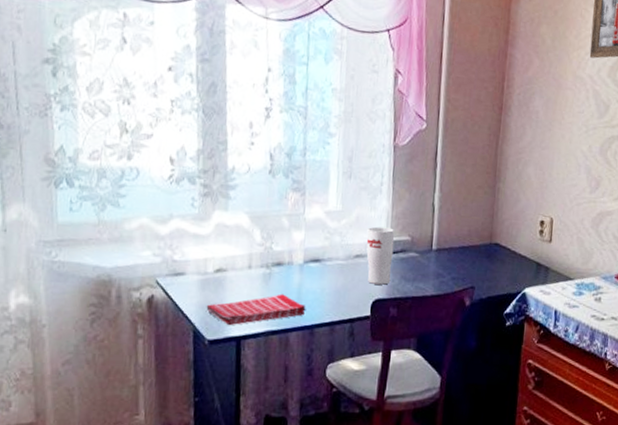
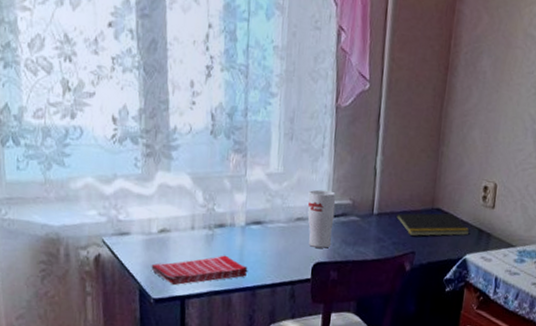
notepad: none [454,247,528,272] -> present [395,213,470,237]

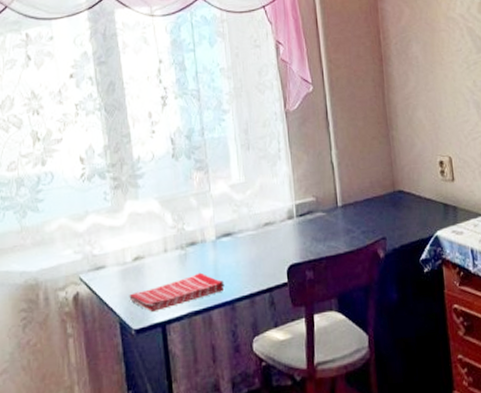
cup: present [307,189,336,248] -> none [272,191,303,250]
notepad: present [395,213,470,237] -> none [360,192,435,223]

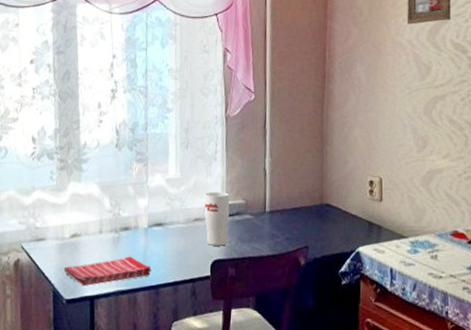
cup: none [272,191,303,250] -> present [204,191,230,246]

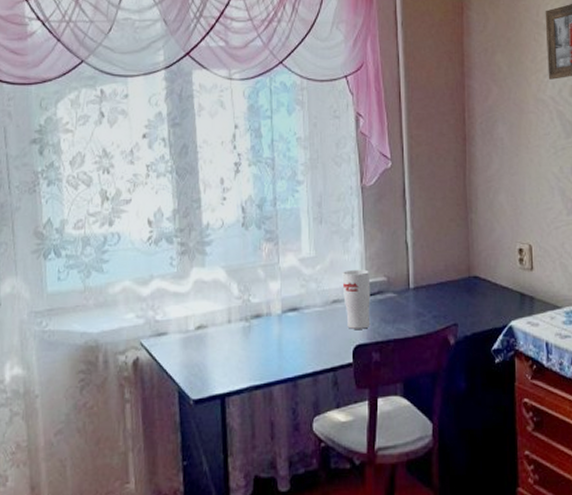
dish towel: present [63,256,152,287] -> none [189,346,288,384]

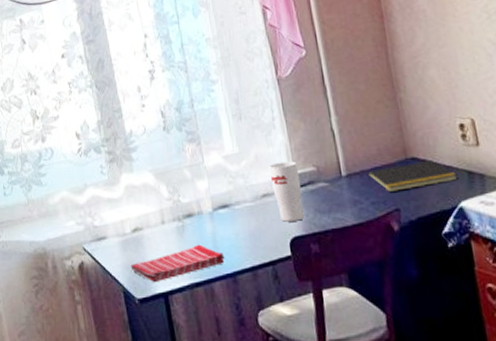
dish towel: none [189,346,288,384] -> present [130,244,225,283]
notepad: none [433,279,511,308] -> present [367,159,458,193]

